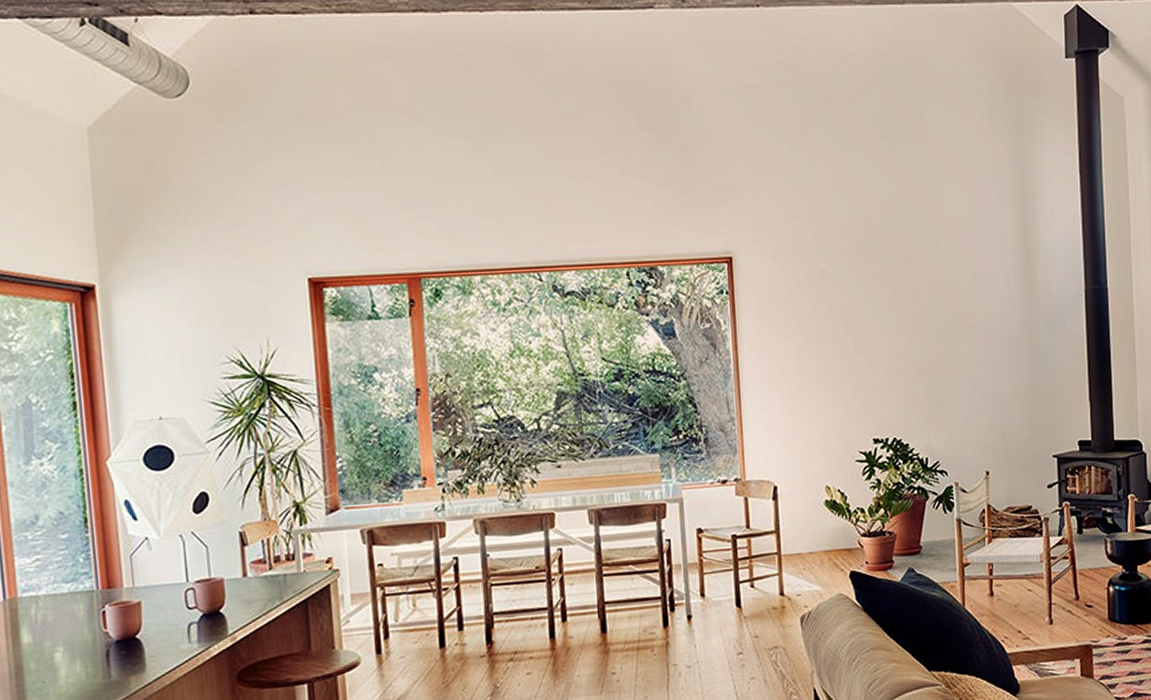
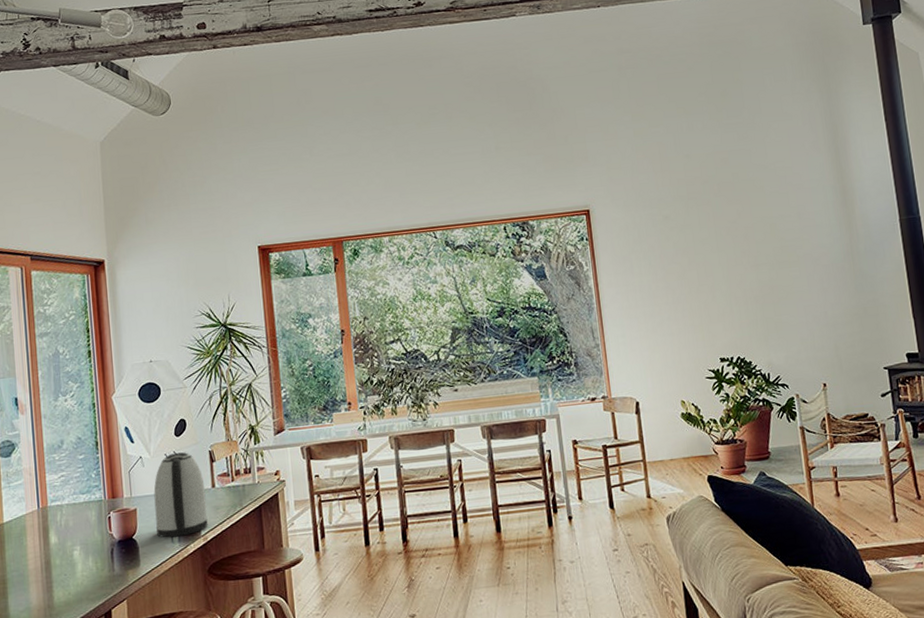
kettle: none [164,533,238,638] -> present [153,452,208,538]

